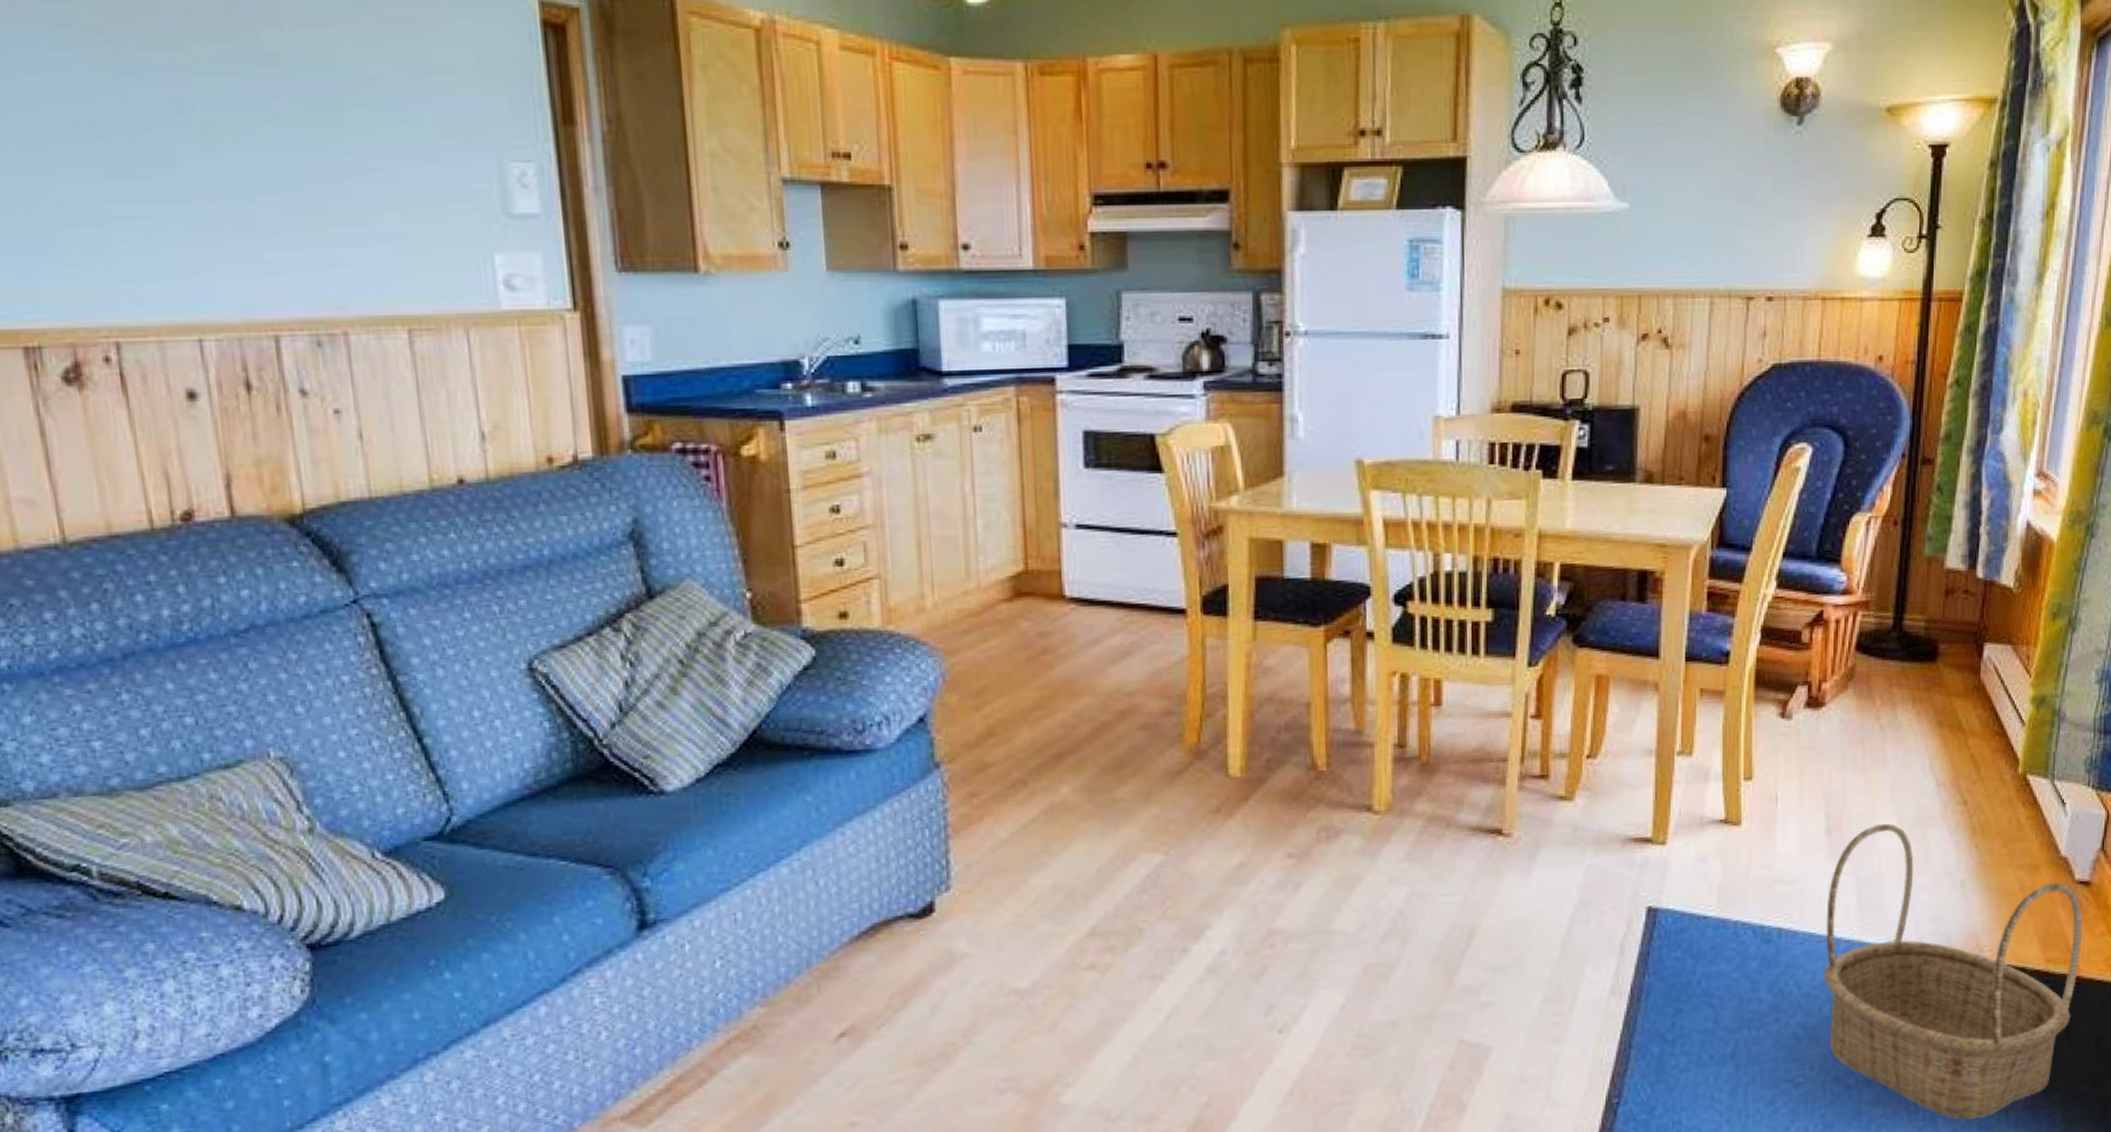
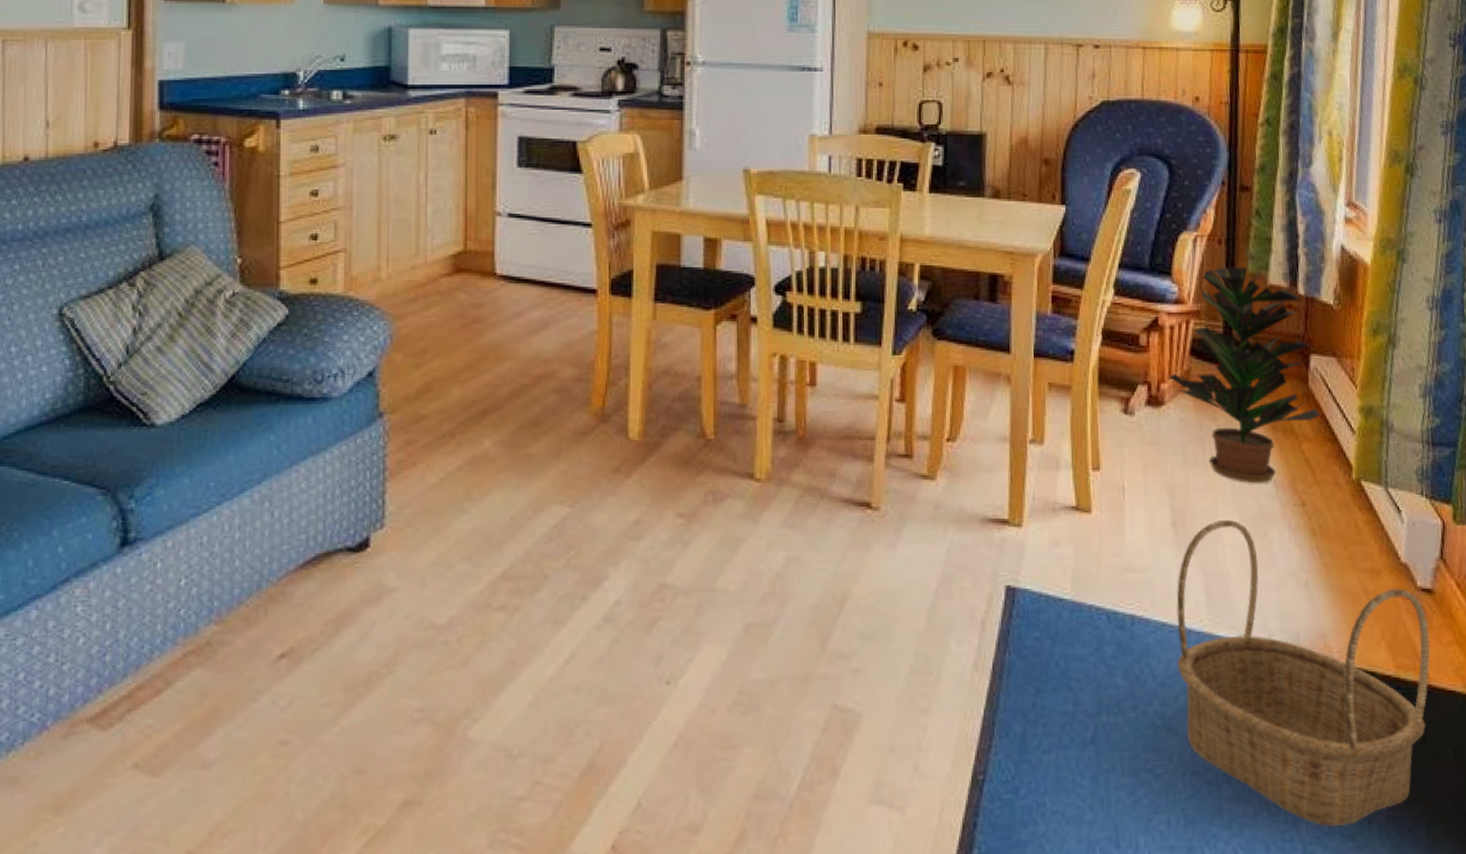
potted plant: none [1831,550,1990,784] -> present [1168,267,1320,484]

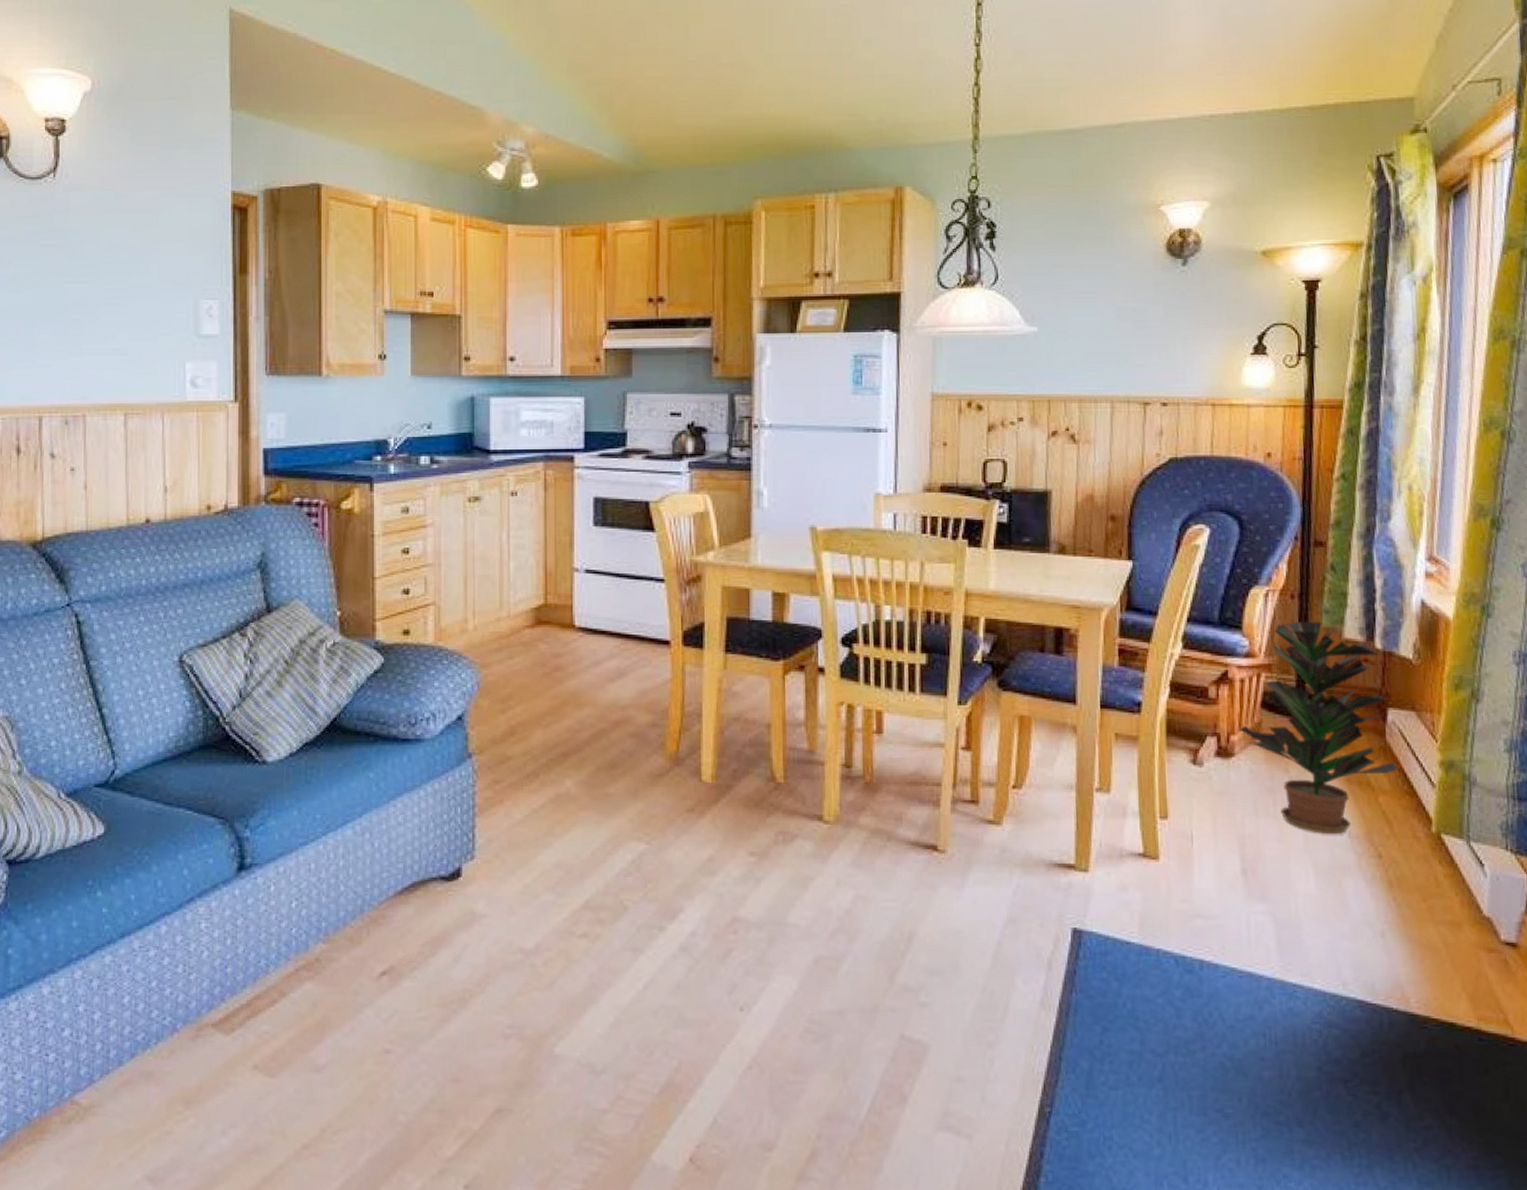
basket: present [1176,520,1430,827] -> none [1246,870,1514,1173]

